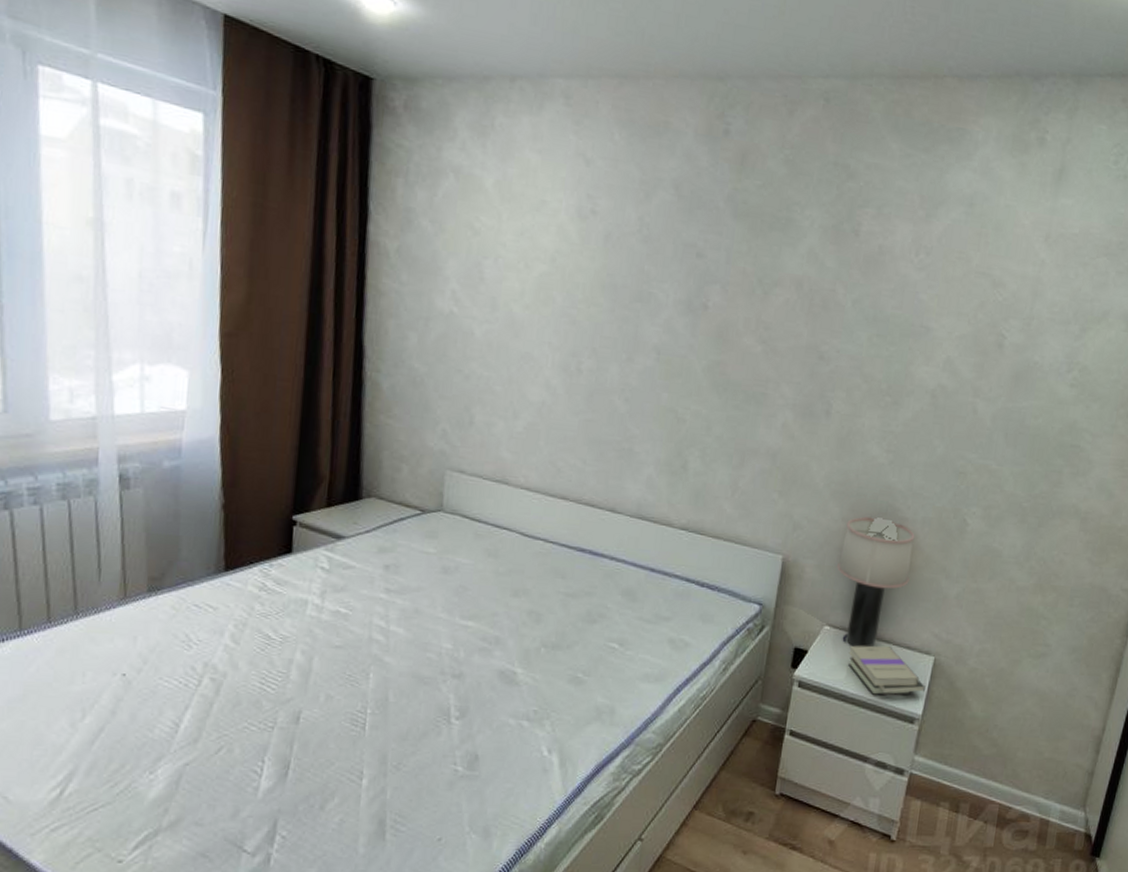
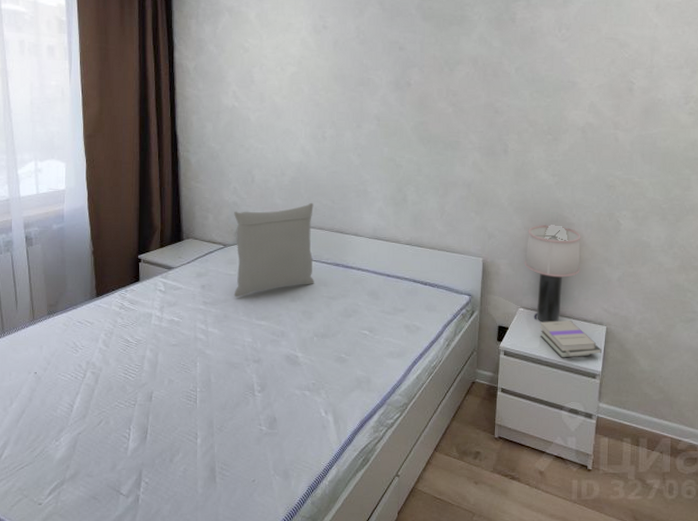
pillow: none [430,460,556,586] -> present [234,202,314,298]

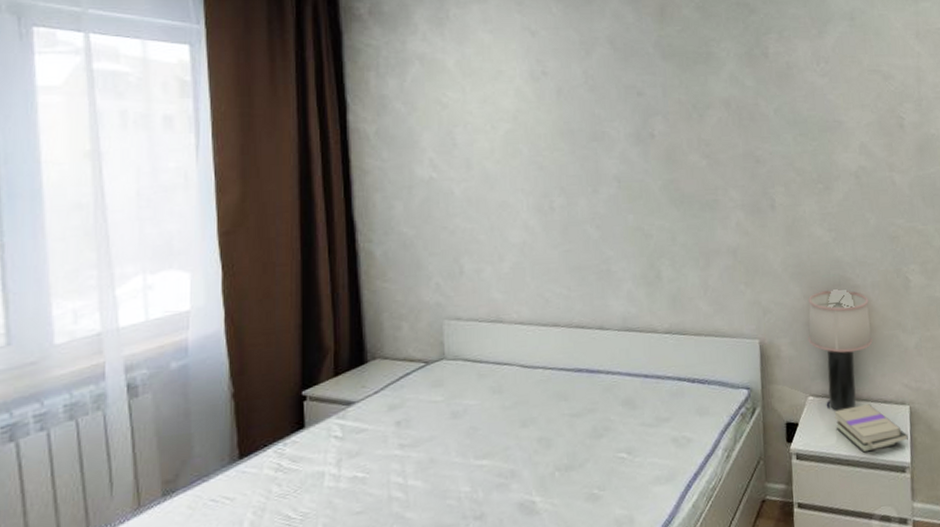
pillow: present [234,202,314,298] -> none [438,292,551,432]

